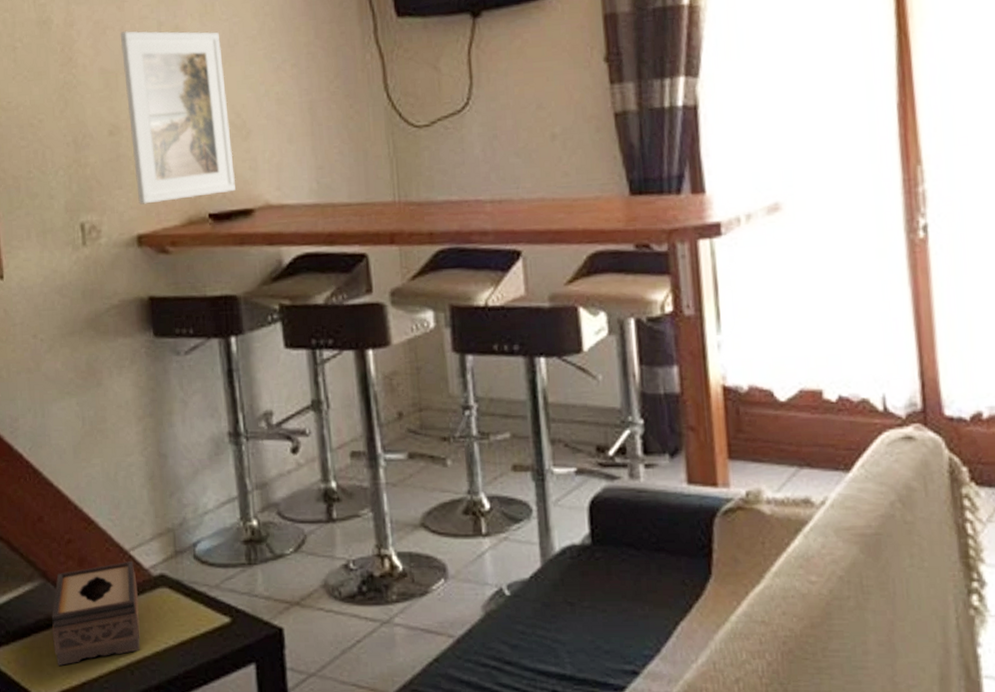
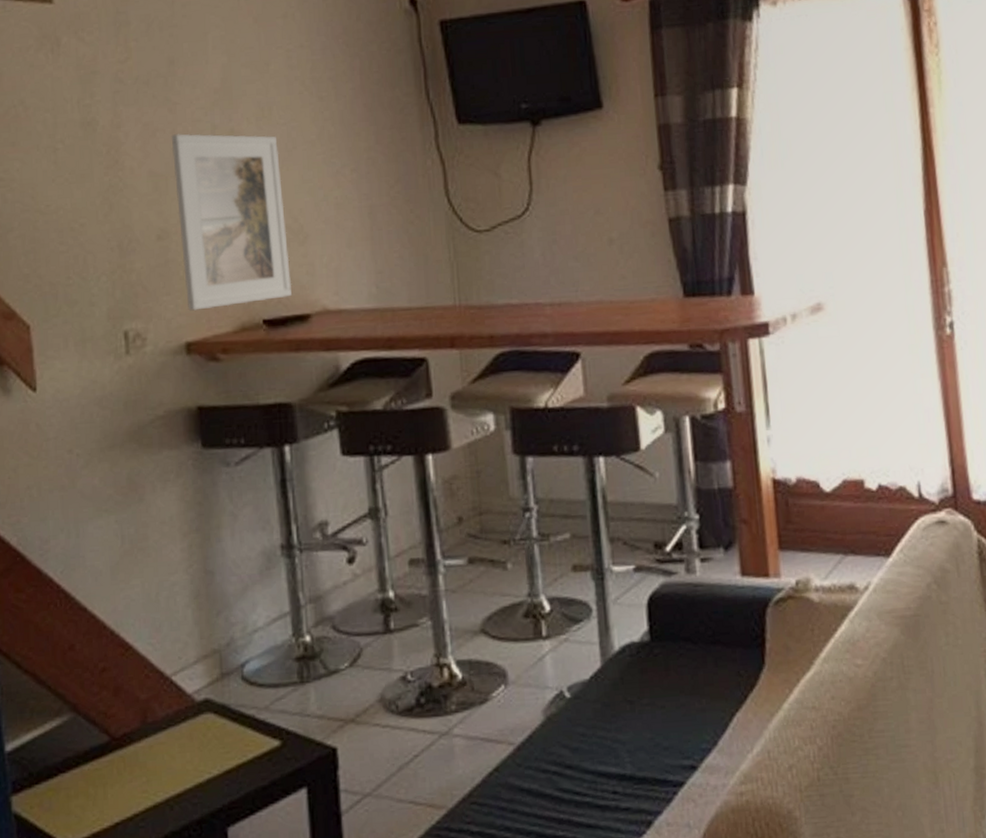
tissue box: present [51,560,140,666] -> none [81,686,181,807]

